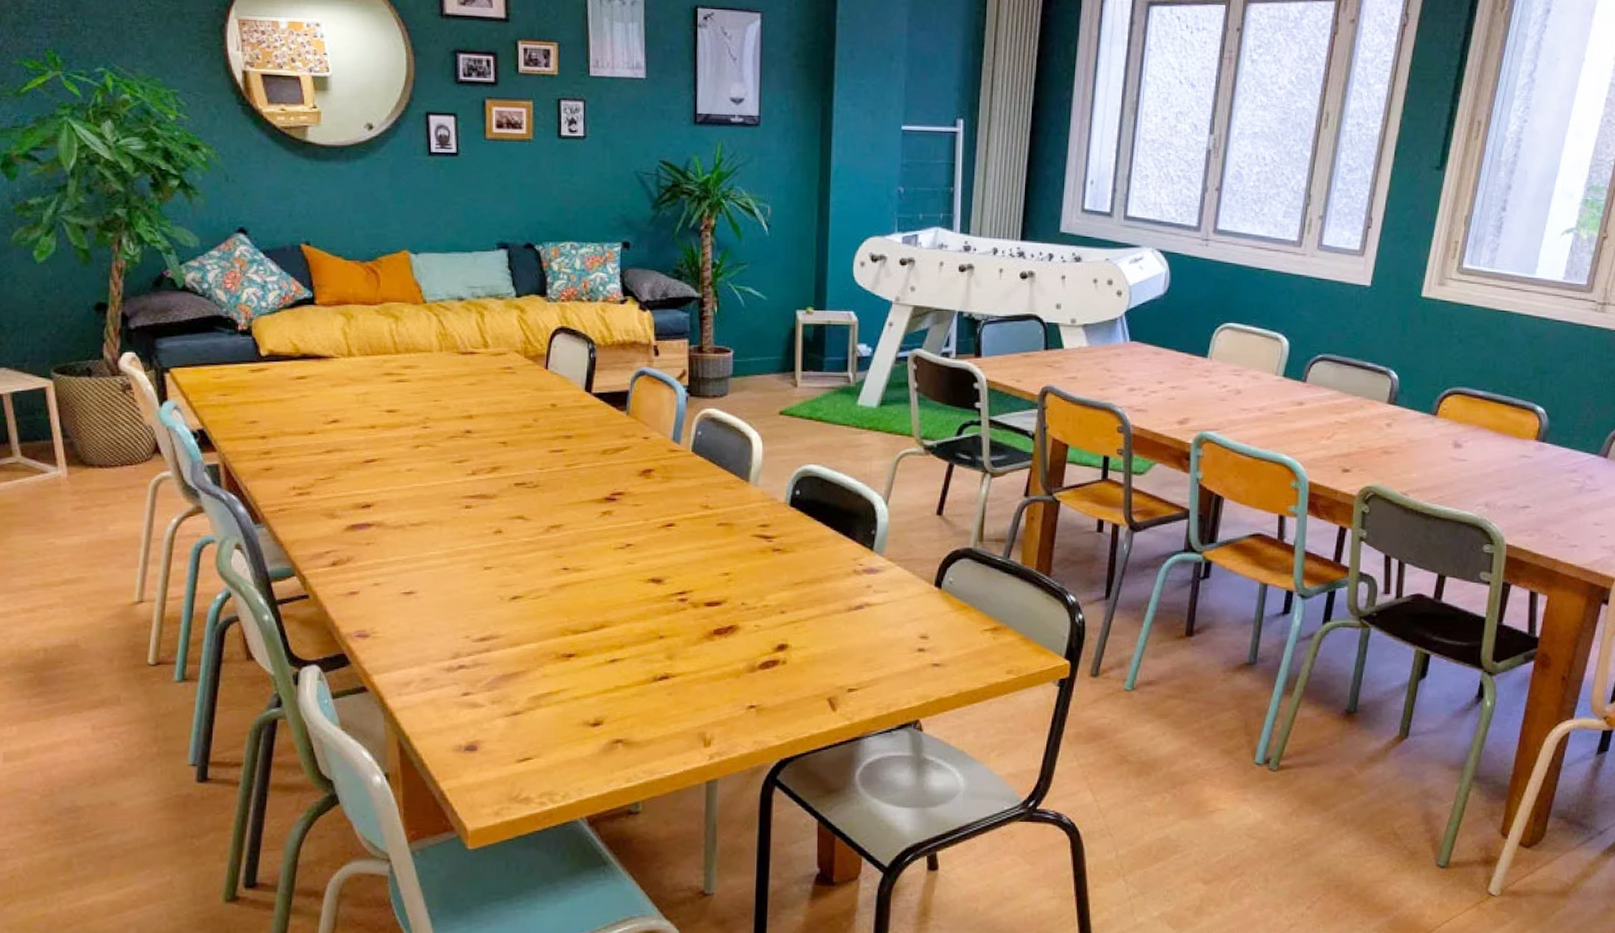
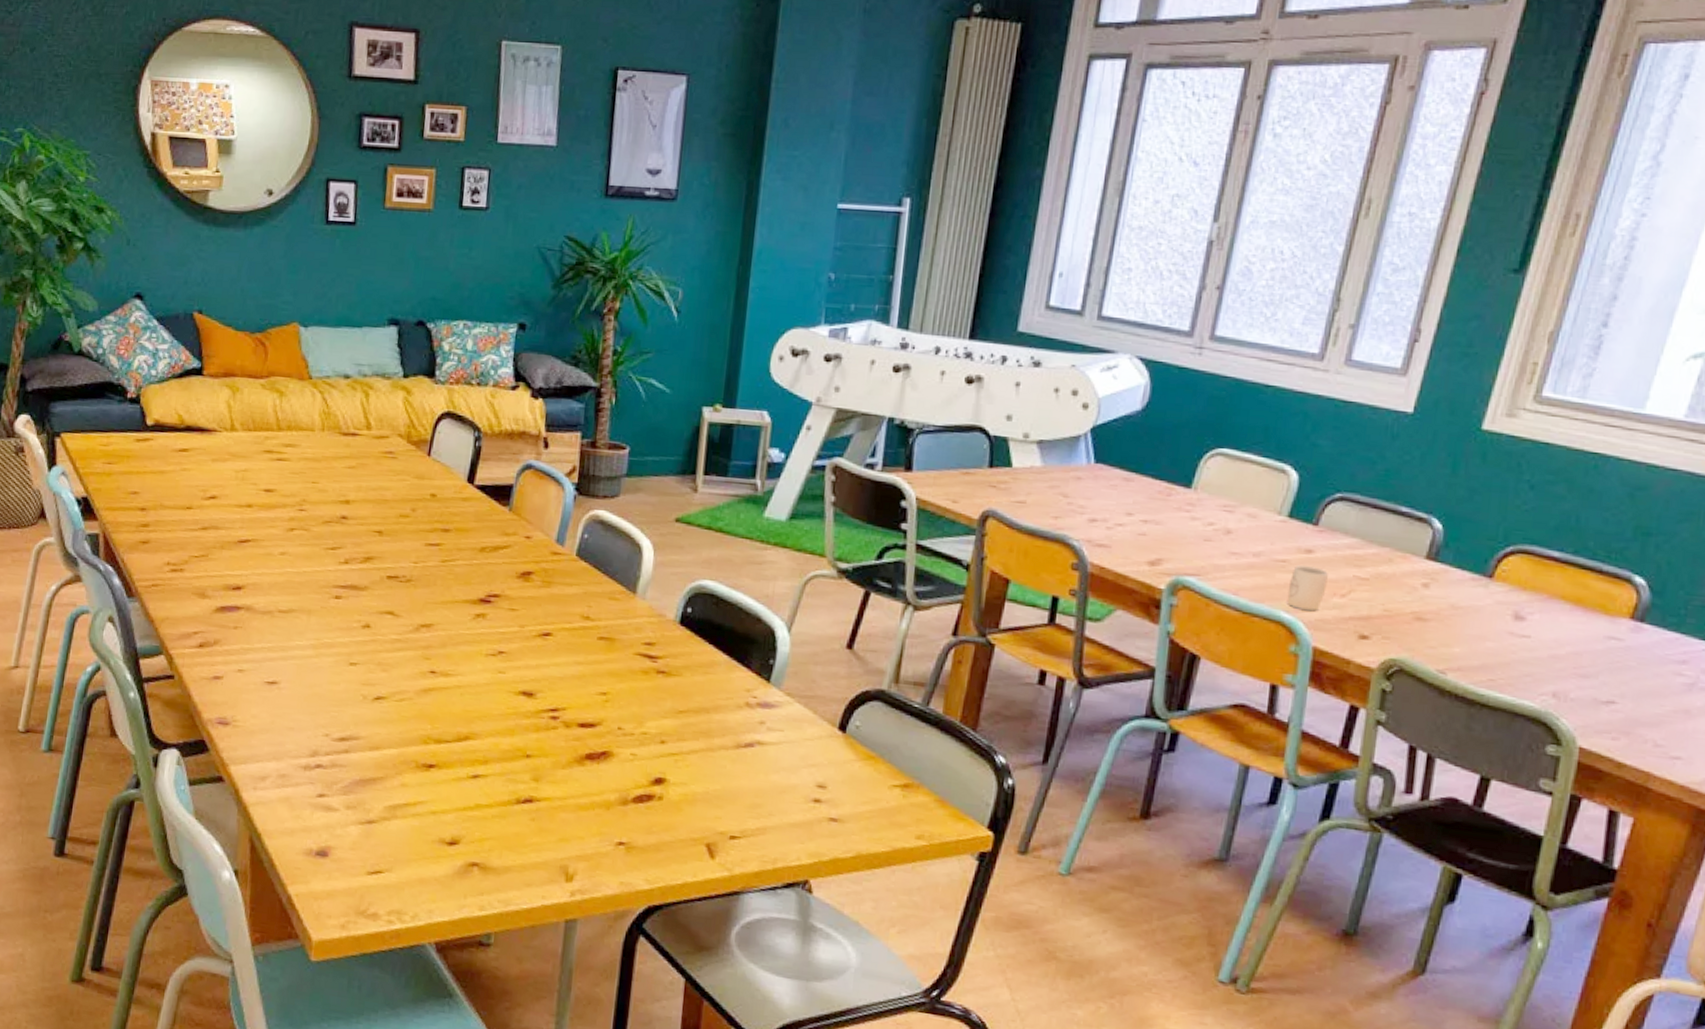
mug: none [1287,416,1316,452] -> present [1286,565,1328,611]

